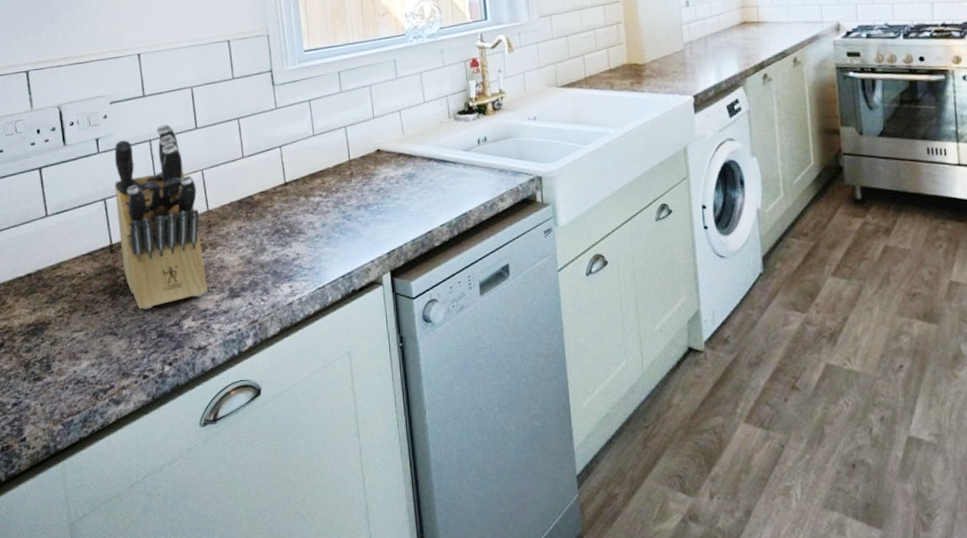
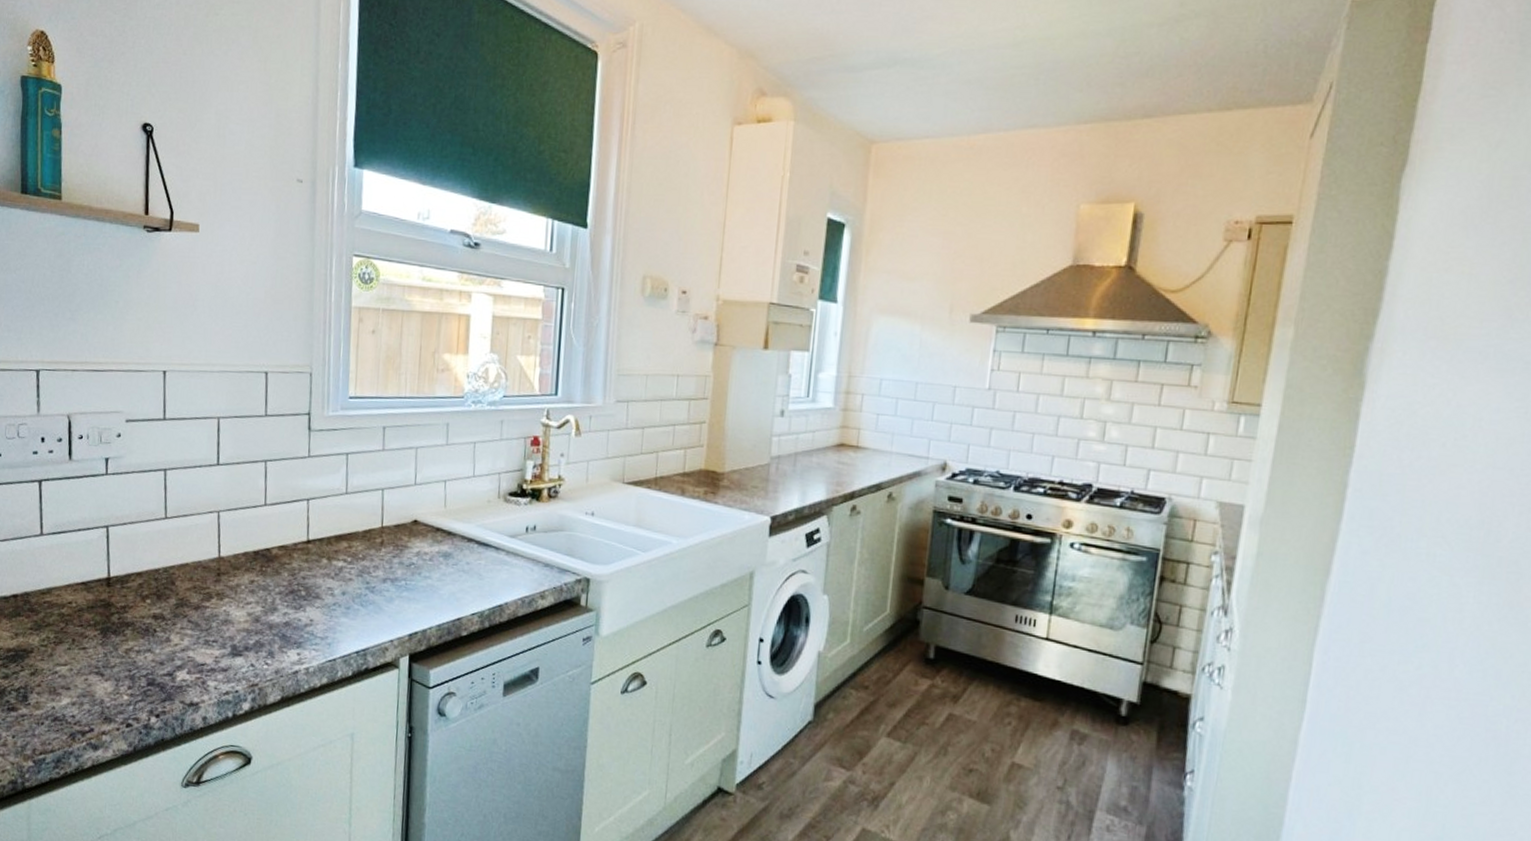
knife block: present [114,124,208,310] -> none [119,454,210,654]

